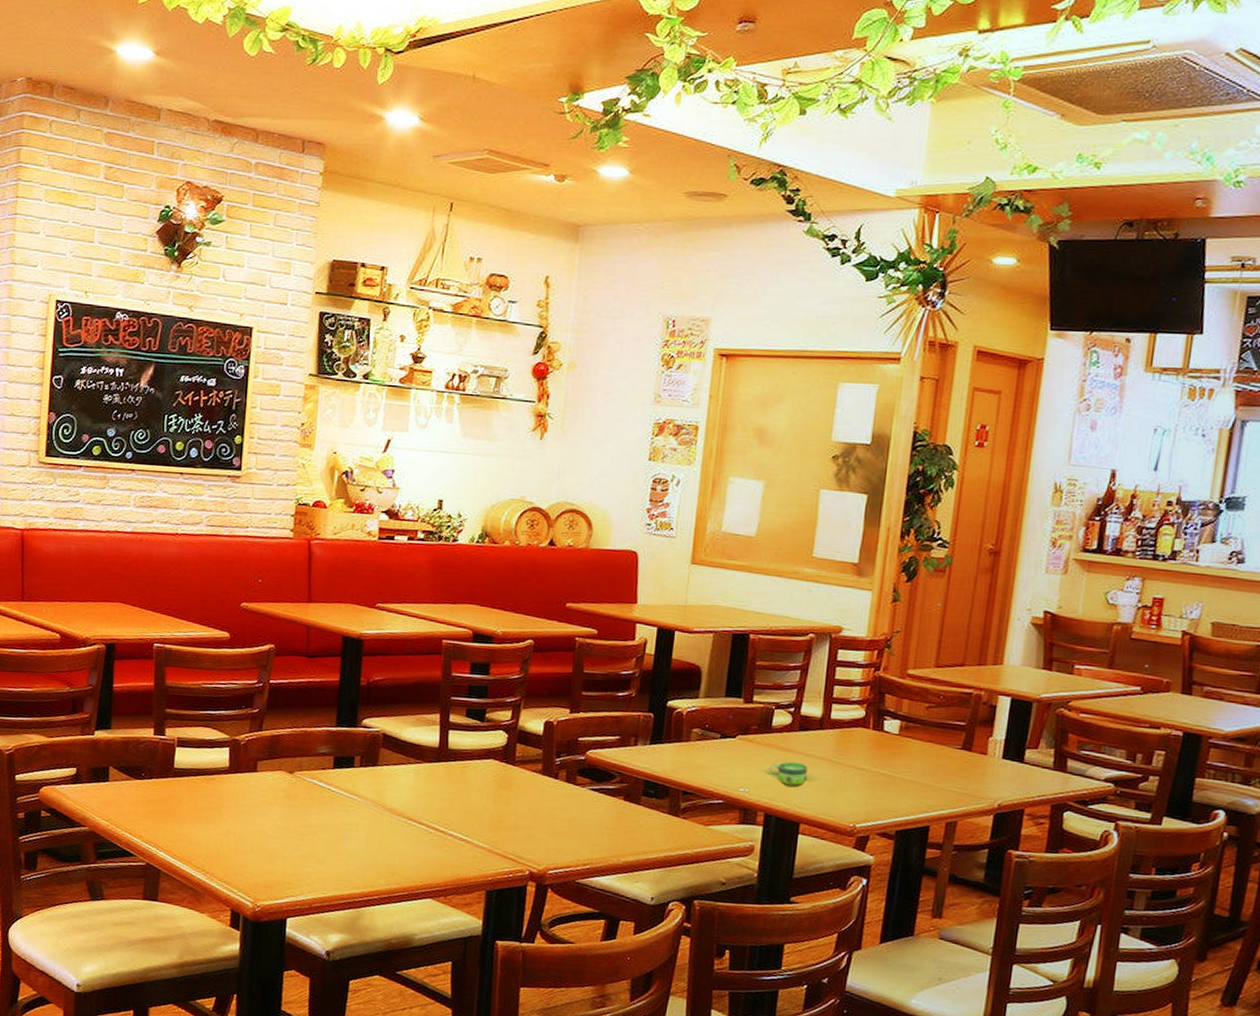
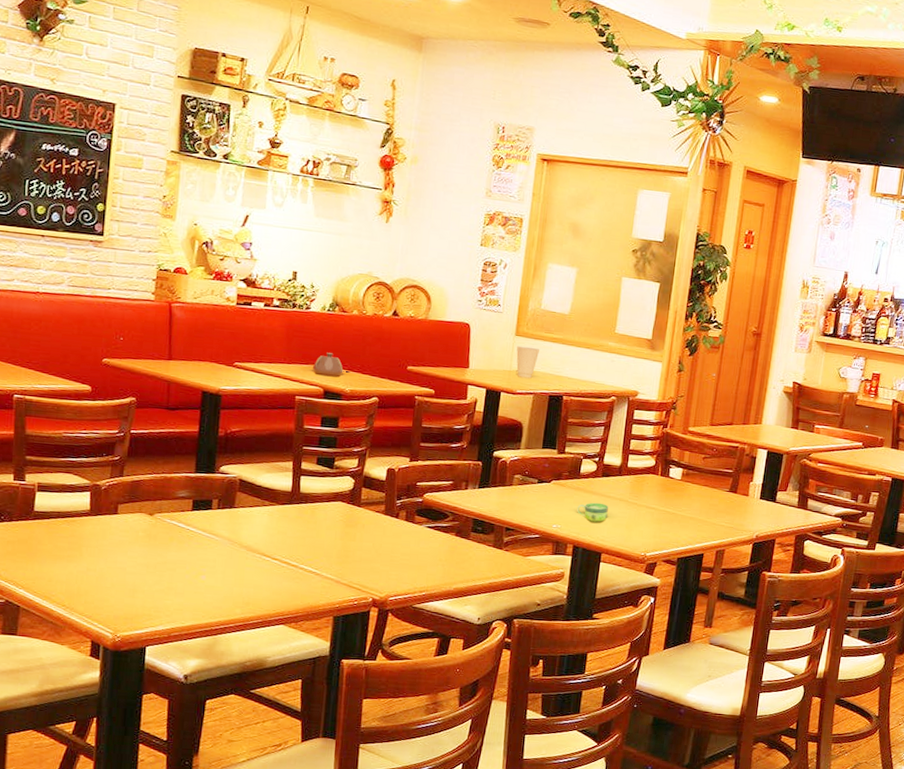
sugar bowl: none [460,590,495,618] -> present [312,353,344,378]
cup: none [693,575,720,615] -> present [516,345,539,380]

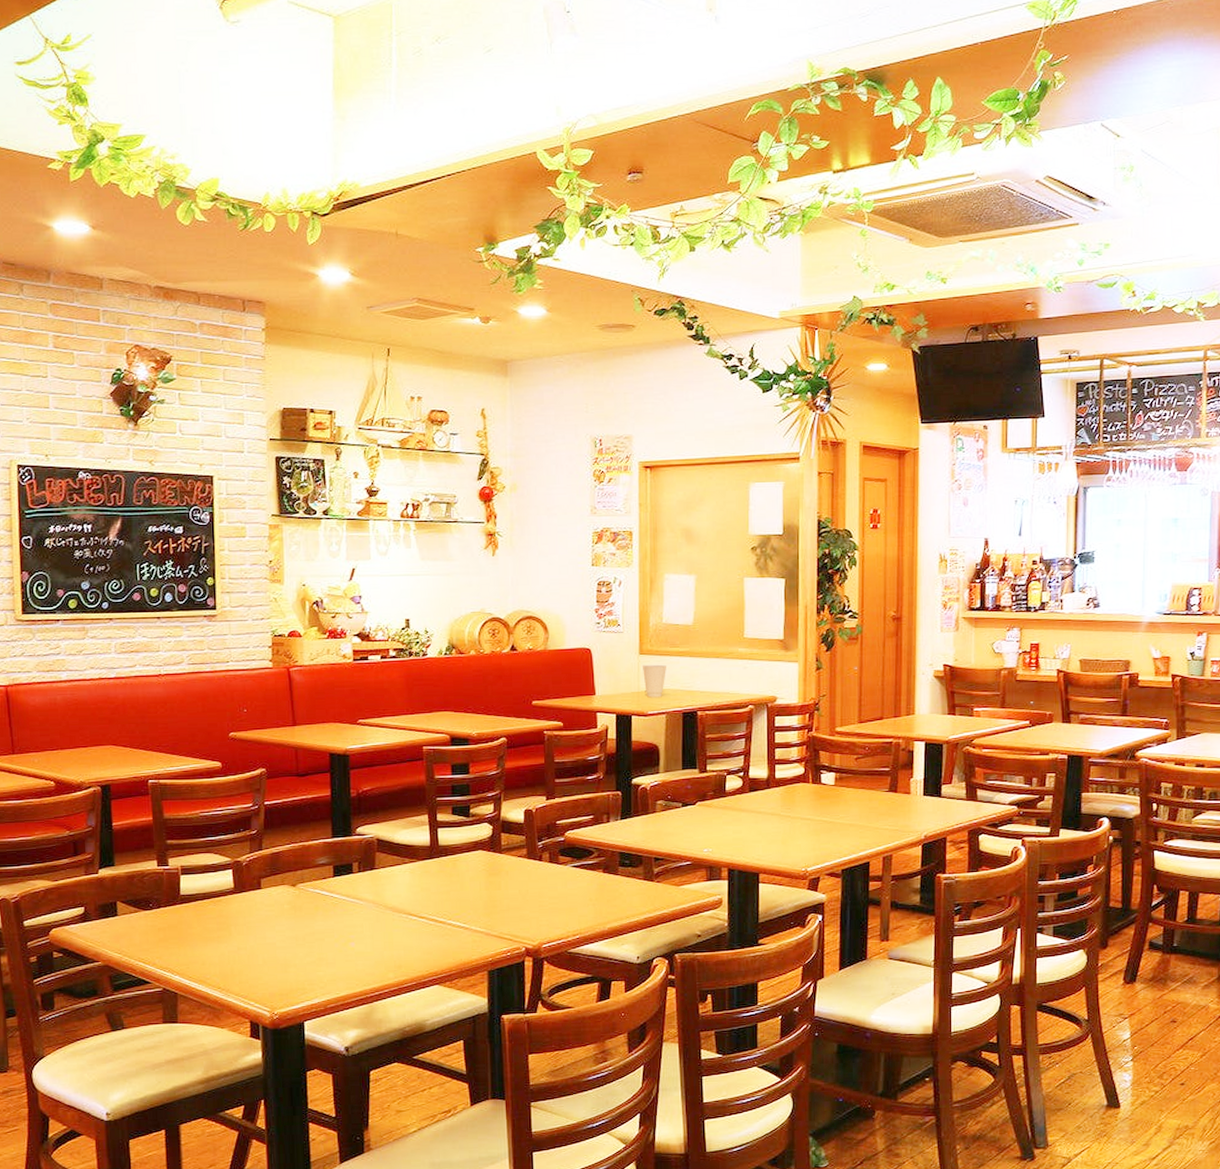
sugar bowl: present [312,353,344,378] -> none [436,698,468,723]
cup: present [577,502,609,524] -> none [727,820,762,843]

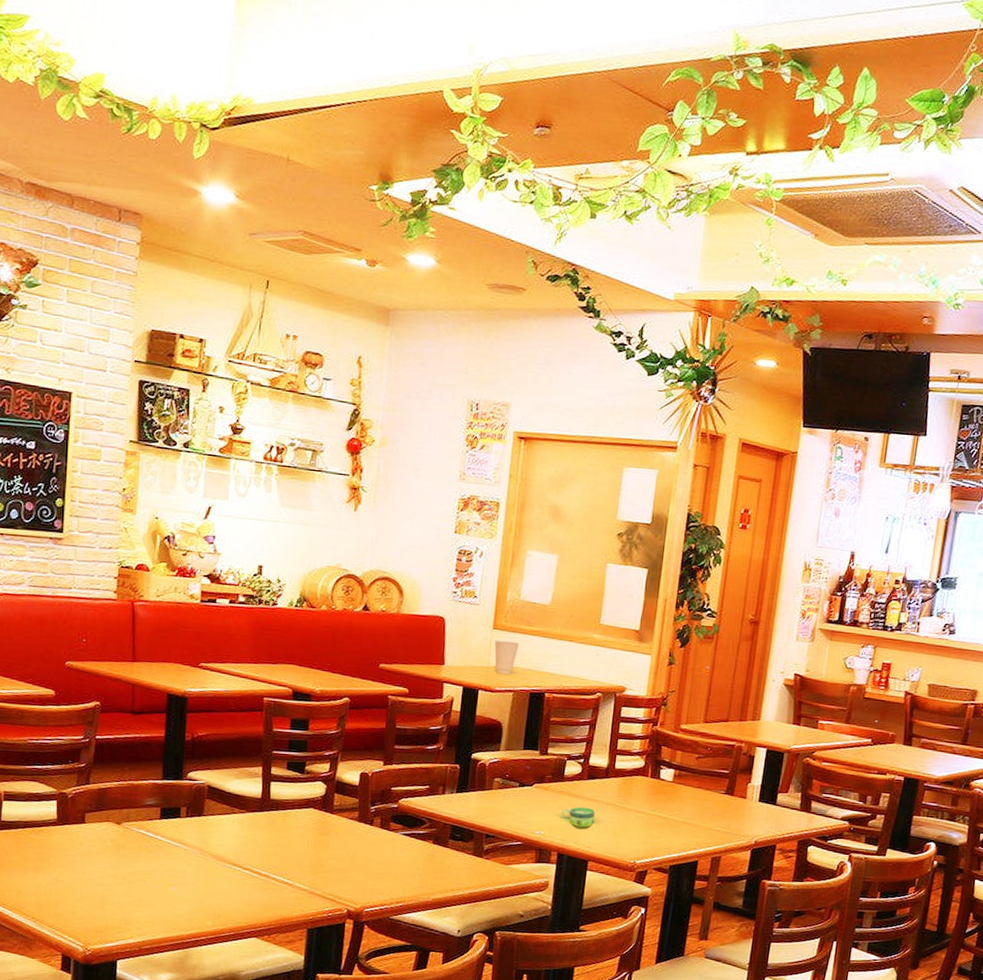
cup: none [727,820,762,843] -> present [561,806,596,830]

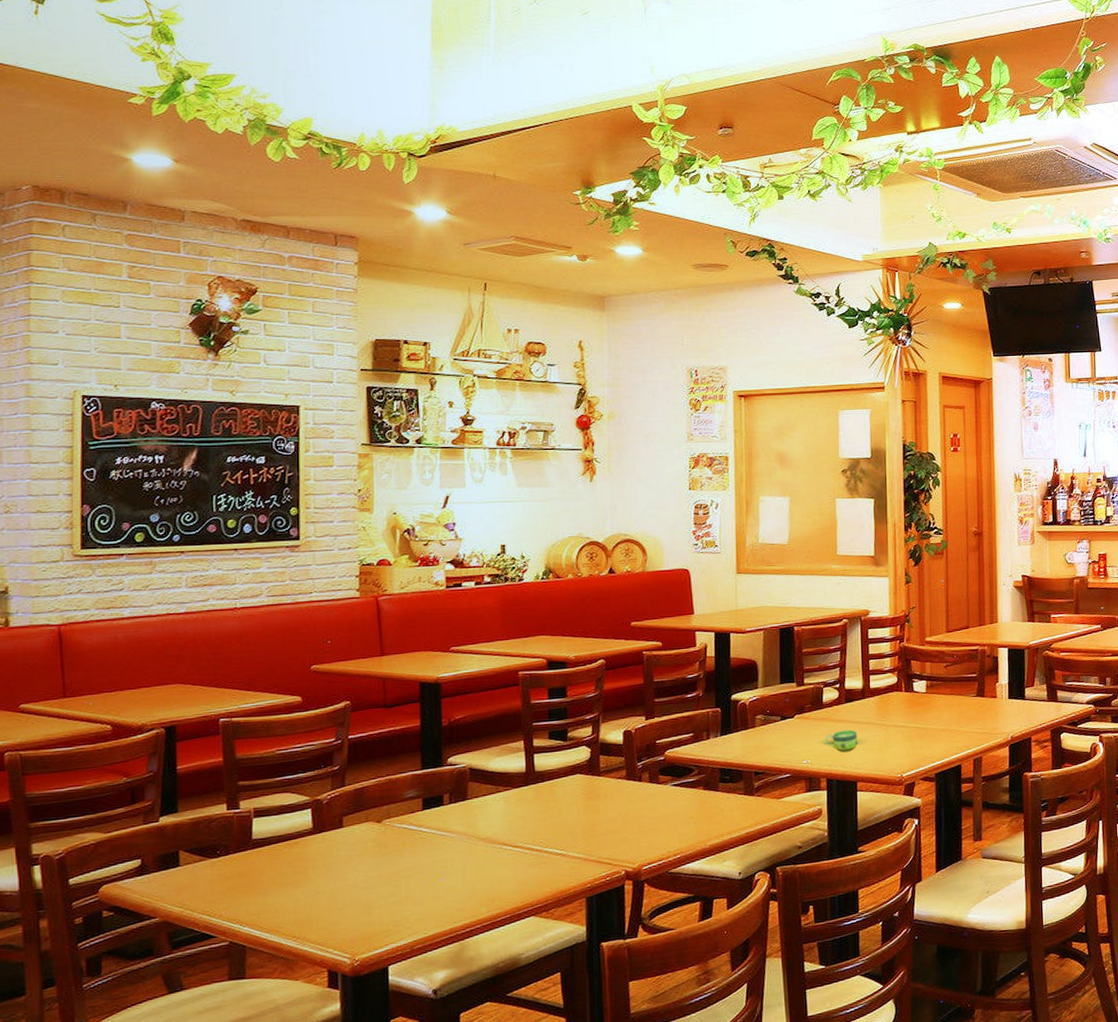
cup: present [494,640,519,676] -> none [740,582,763,616]

